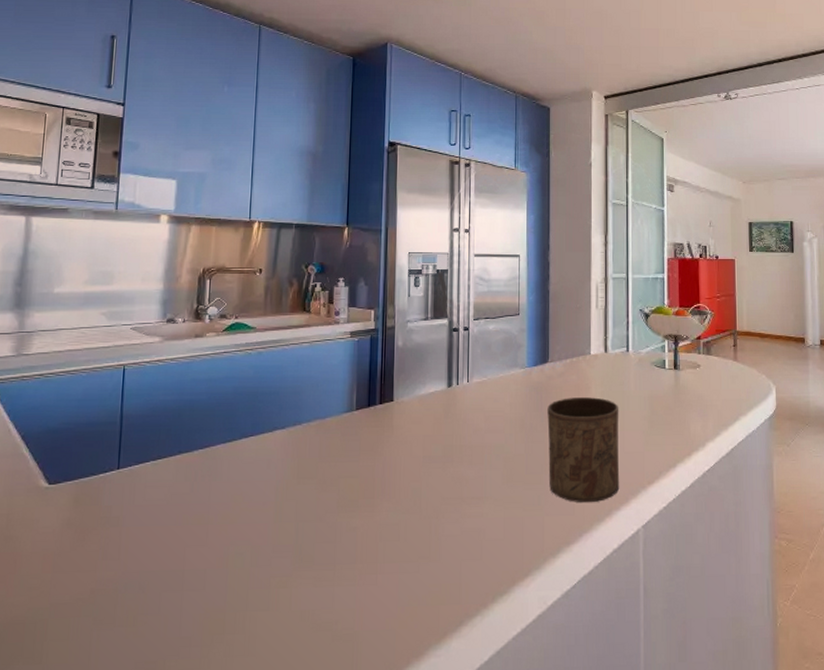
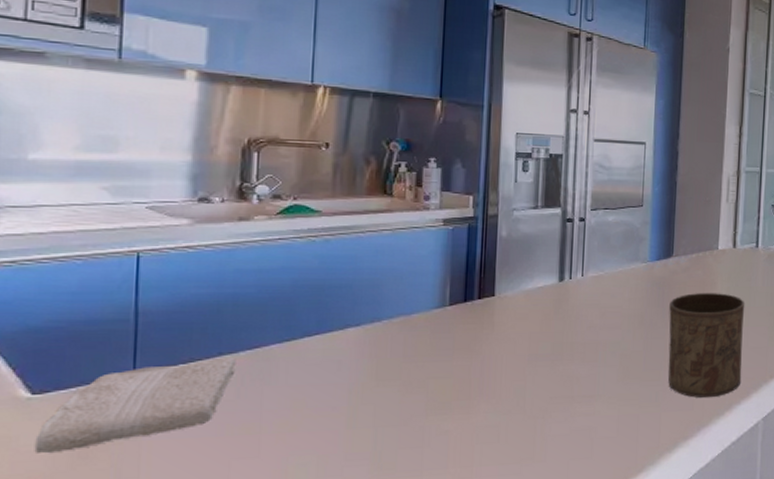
washcloth: none [48,455,191,536] -> present [34,357,236,454]

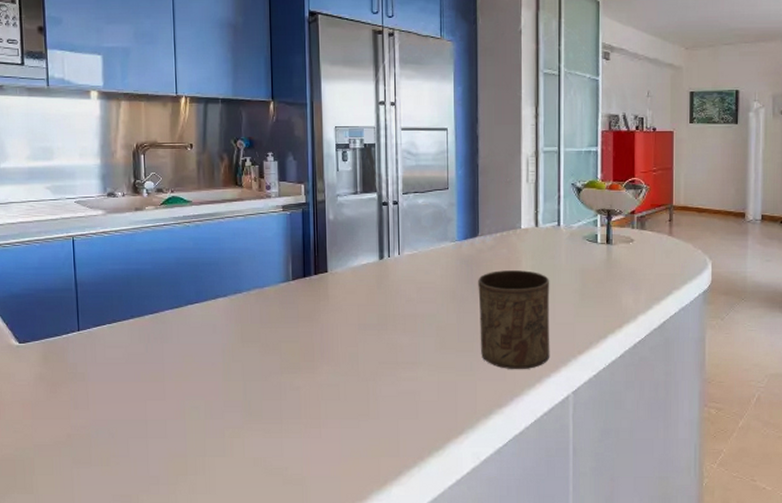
washcloth: present [34,357,236,454] -> none [24,319,143,388]

